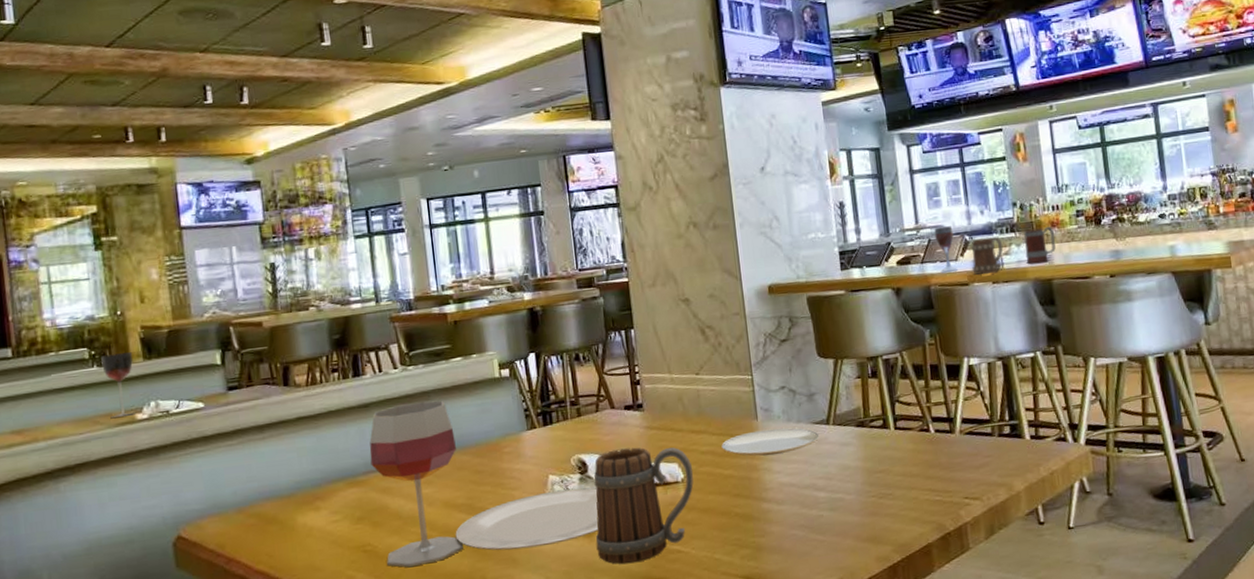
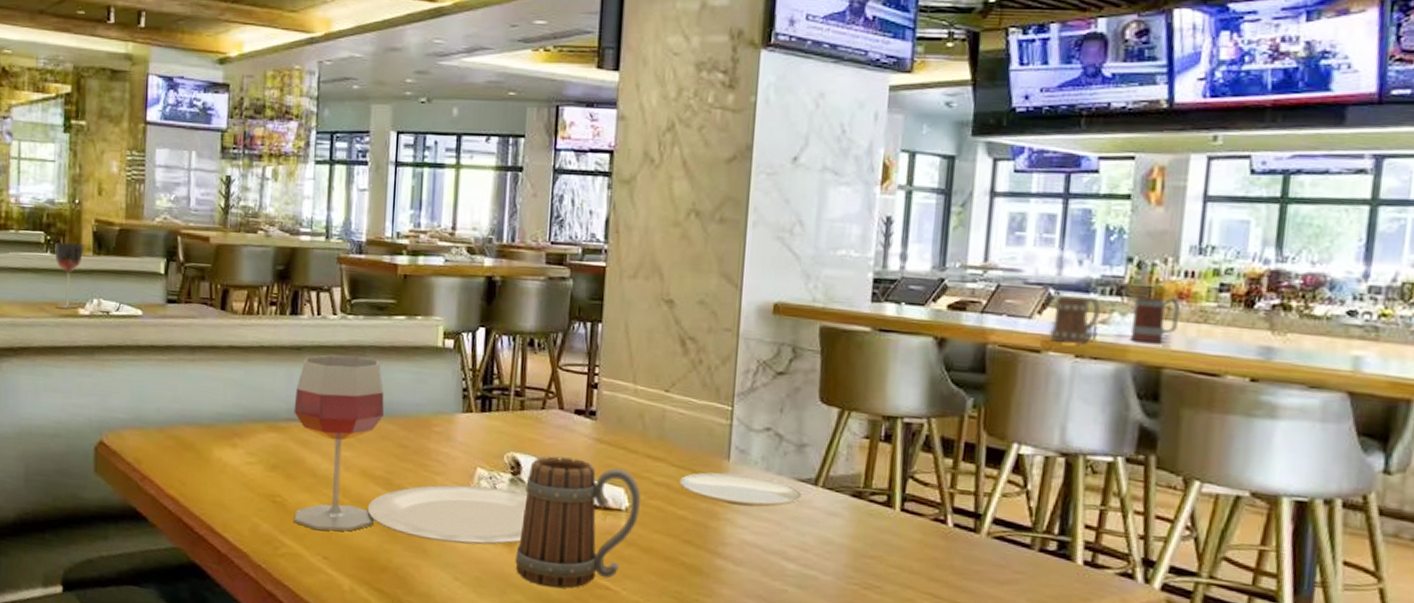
cup: present [934,226,959,274] -> none [1005,271,1034,333]

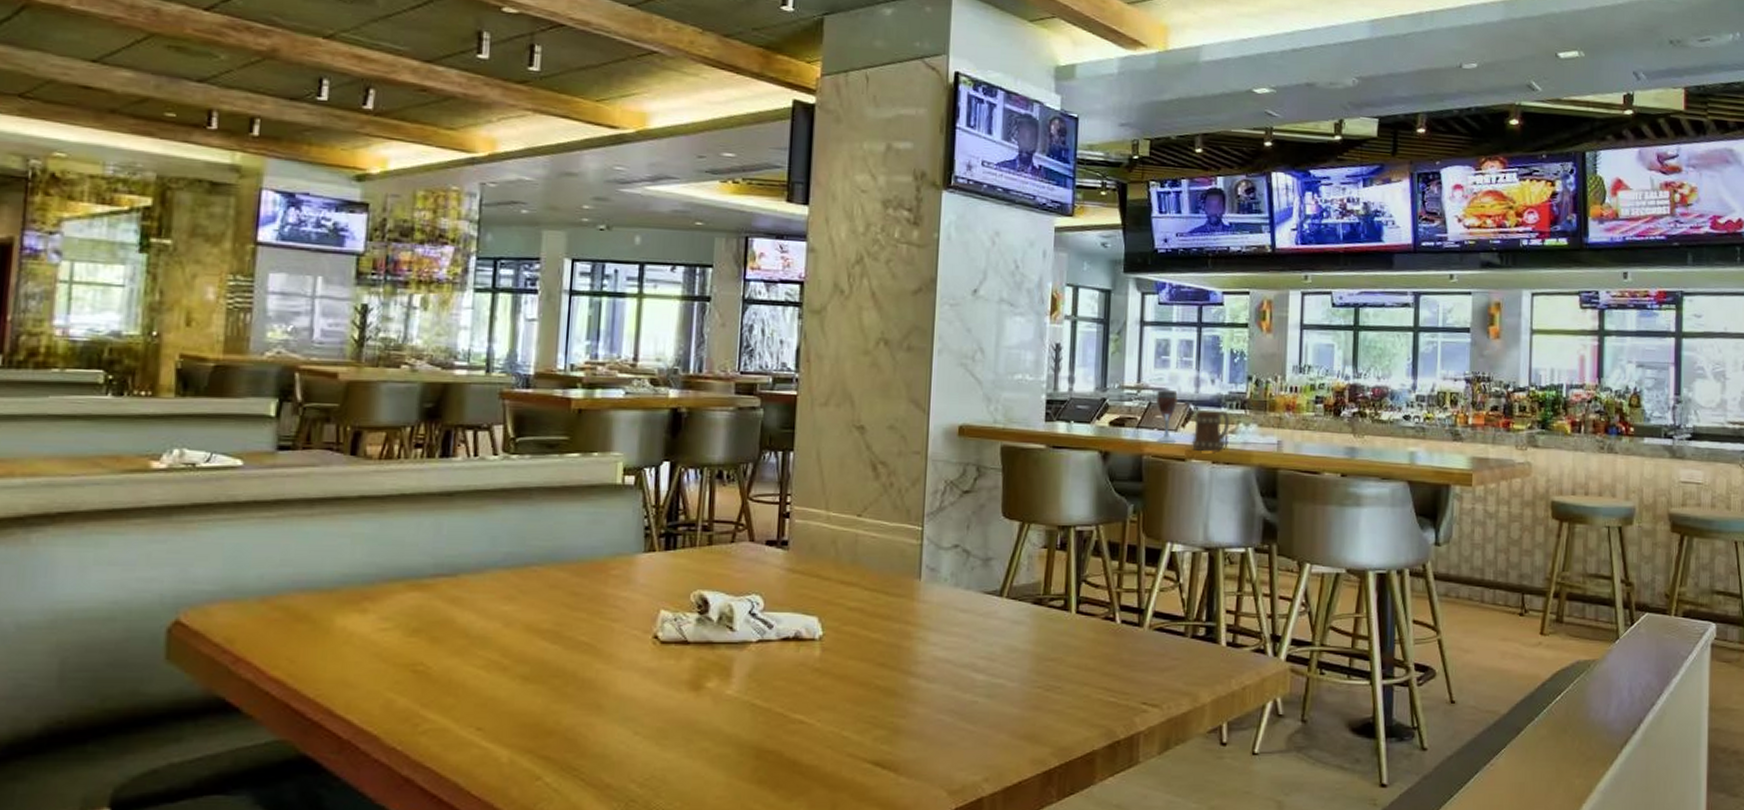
wineglass: present [55,242,83,310] -> none [116,383,161,463]
wineglass: present [294,354,385,532] -> none [440,499,554,699]
plate: present [367,484,528,545] -> none [532,629,717,695]
beer mug: present [515,456,642,588] -> none [702,590,835,729]
plate: present [679,472,803,507] -> none [873,592,989,622]
cup: none [1005,271,1034,333] -> present [1156,390,1178,444]
beer mug: present [1130,296,1181,346] -> none [1253,408,1289,450]

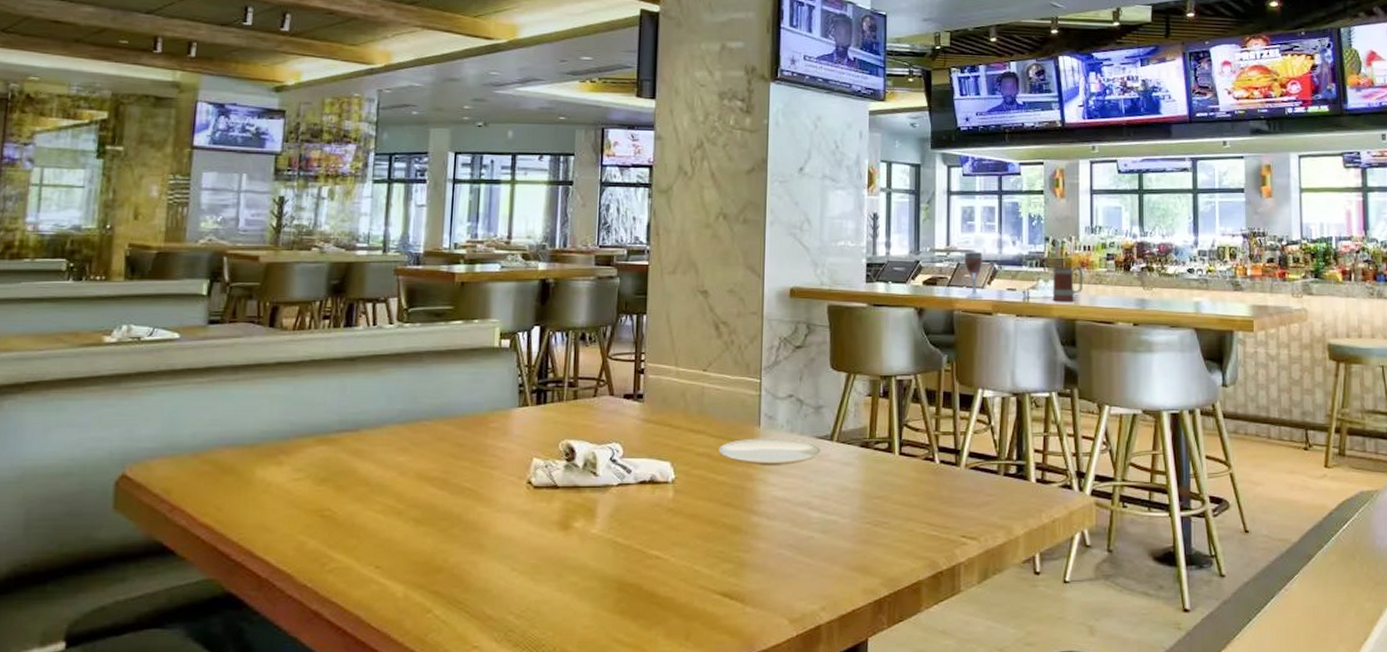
plate: none [873,592,989,622] -> present [718,438,821,465]
beer mug: present [1192,409,1230,452] -> none [998,268,1031,306]
beer mug: none [1253,408,1289,450] -> present [1052,265,1084,303]

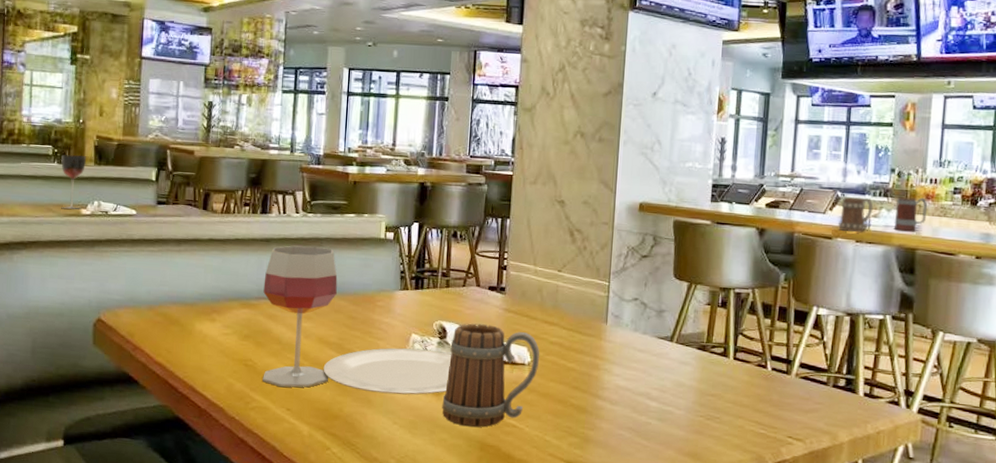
wineglass: none [75,269,113,338] -> present [61,155,86,210]
wineglass: none [344,362,441,540] -> present [262,245,338,388]
plate: none [423,475,582,535] -> present [323,348,452,395]
beer mug: none [571,439,686,565] -> present [442,323,540,427]
plate: present [718,438,821,465] -> none [569,333,662,359]
cup: present [964,252,984,300] -> none [806,179,827,224]
beer mug: none [998,268,1031,306] -> present [838,196,874,233]

